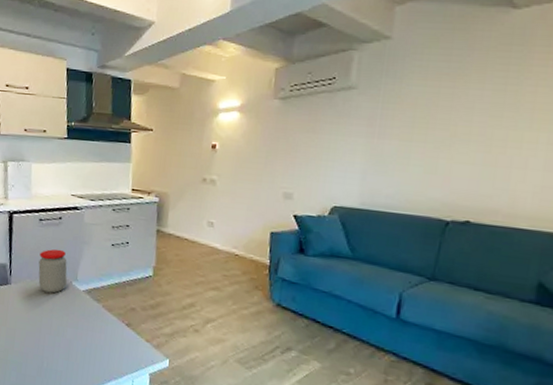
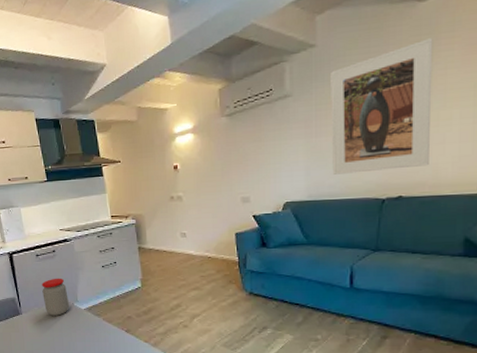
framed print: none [392,50,526,192] -> present [331,38,433,175]

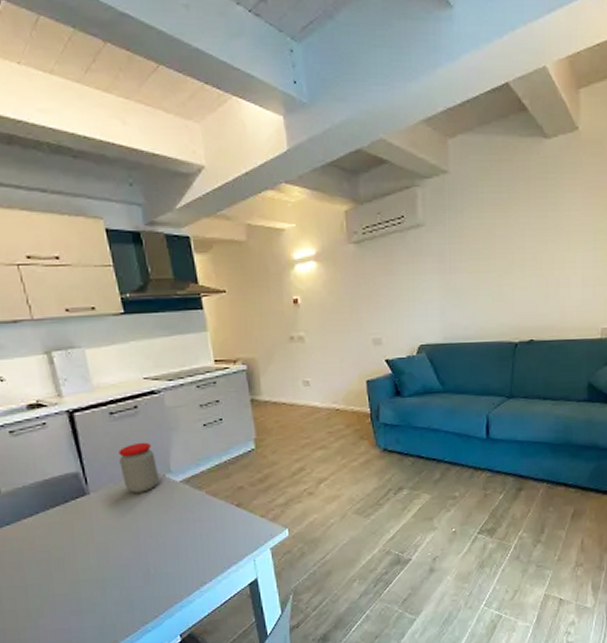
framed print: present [331,38,433,175] -> none [464,177,558,315]

